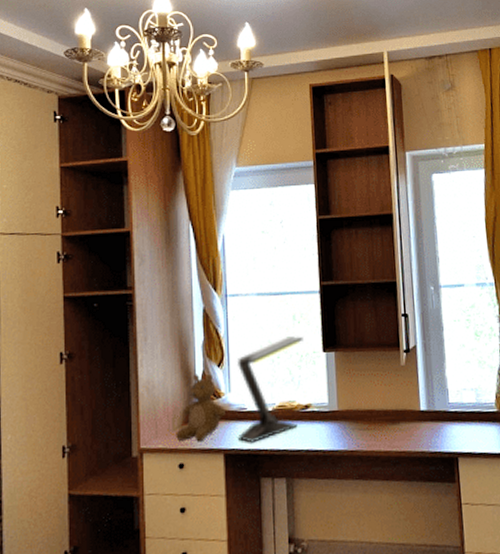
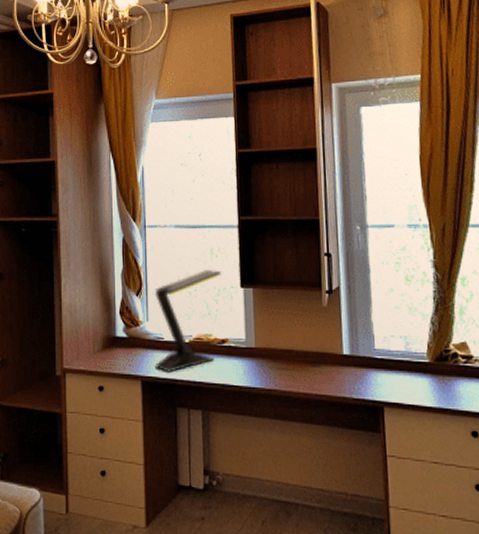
teddy bear: present [176,374,225,442] -> none [96,301,143,367]

